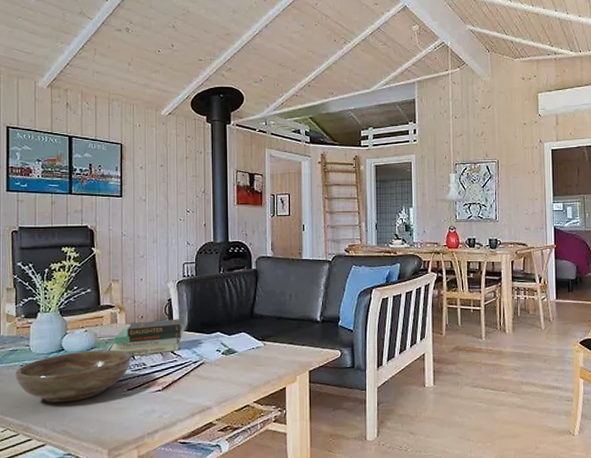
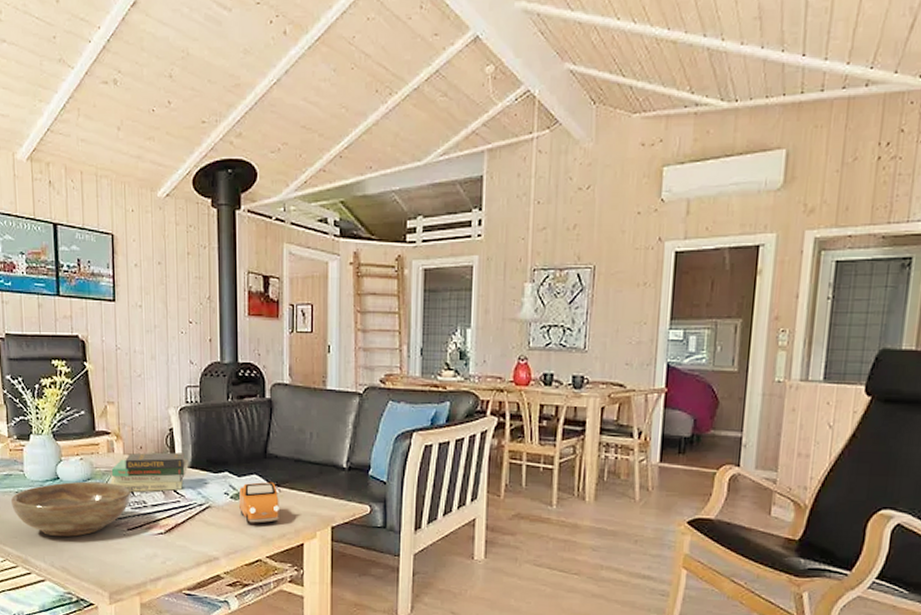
toy car: none [230,337,264,375] -> present [239,481,279,524]

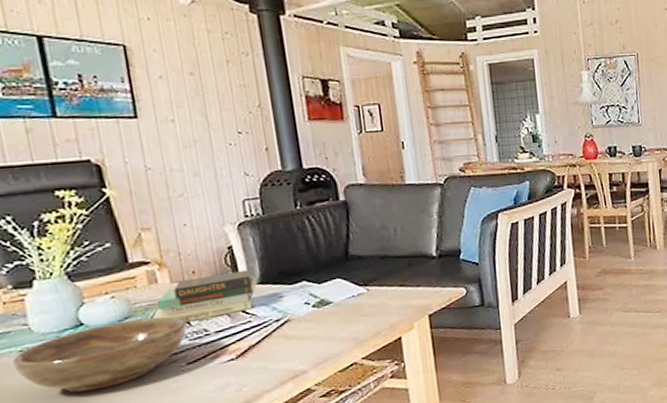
toy car: present [239,481,279,524] -> none [321,282,371,330]

